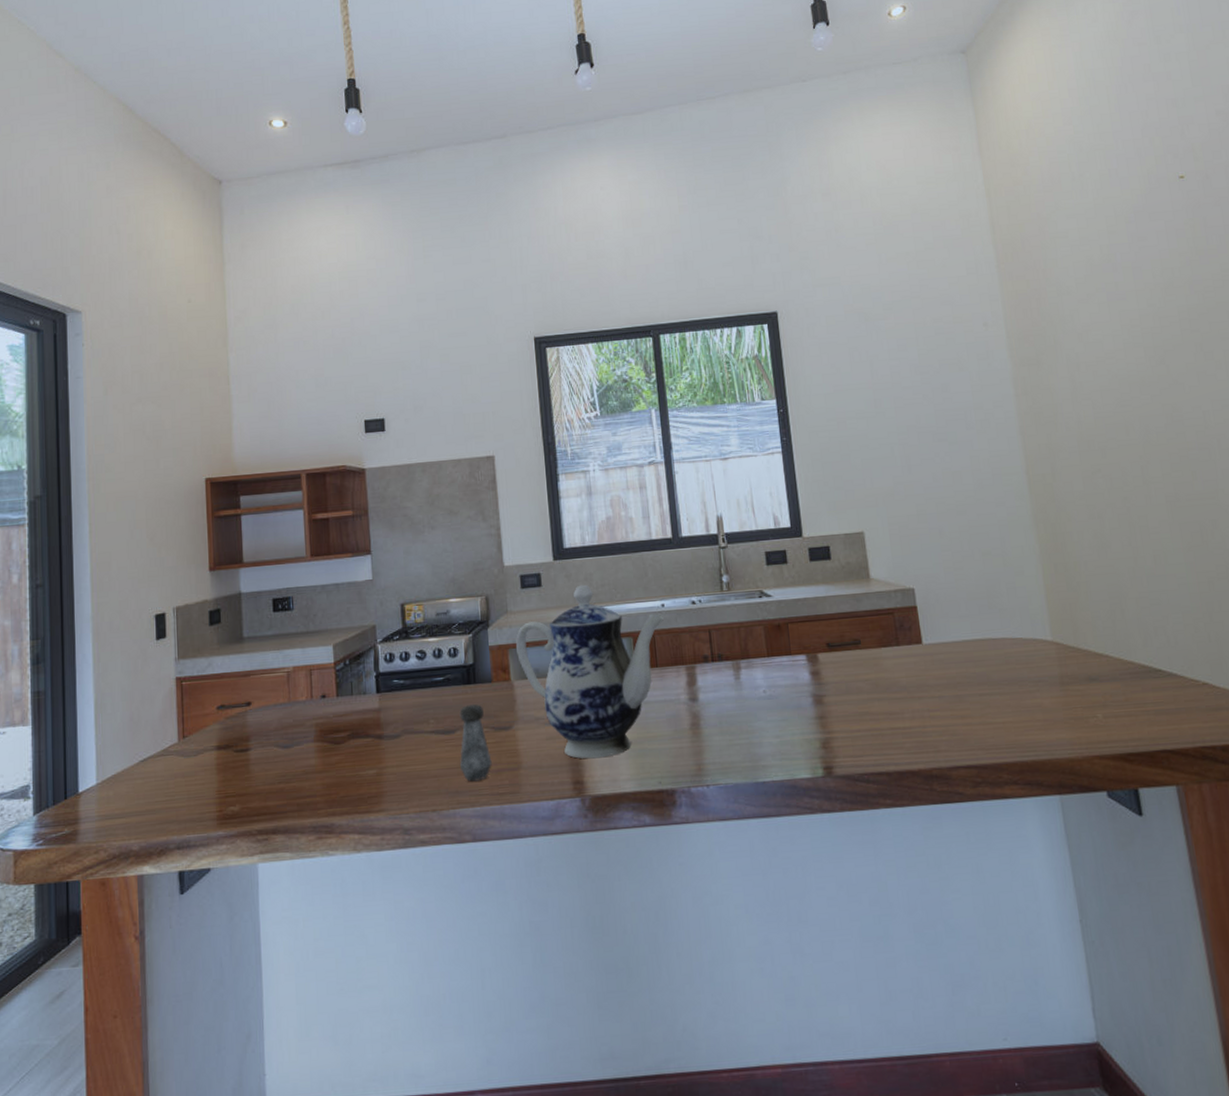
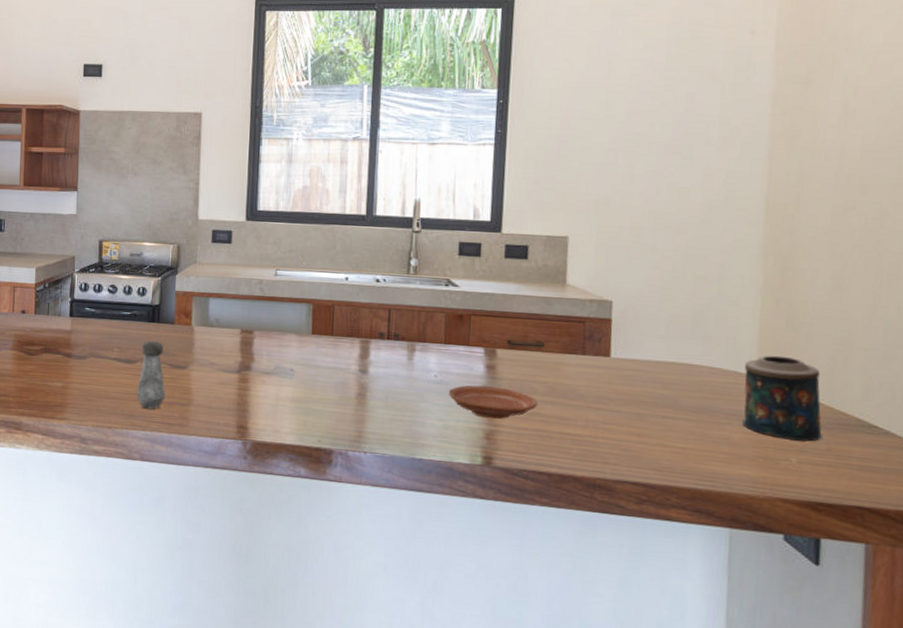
teapot: present [516,584,665,759] -> none [200,247,347,409]
plate: none [779,692,865,727] -> present [448,385,538,420]
candle: none [1039,616,1120,697] -> present [742,355,823,442]

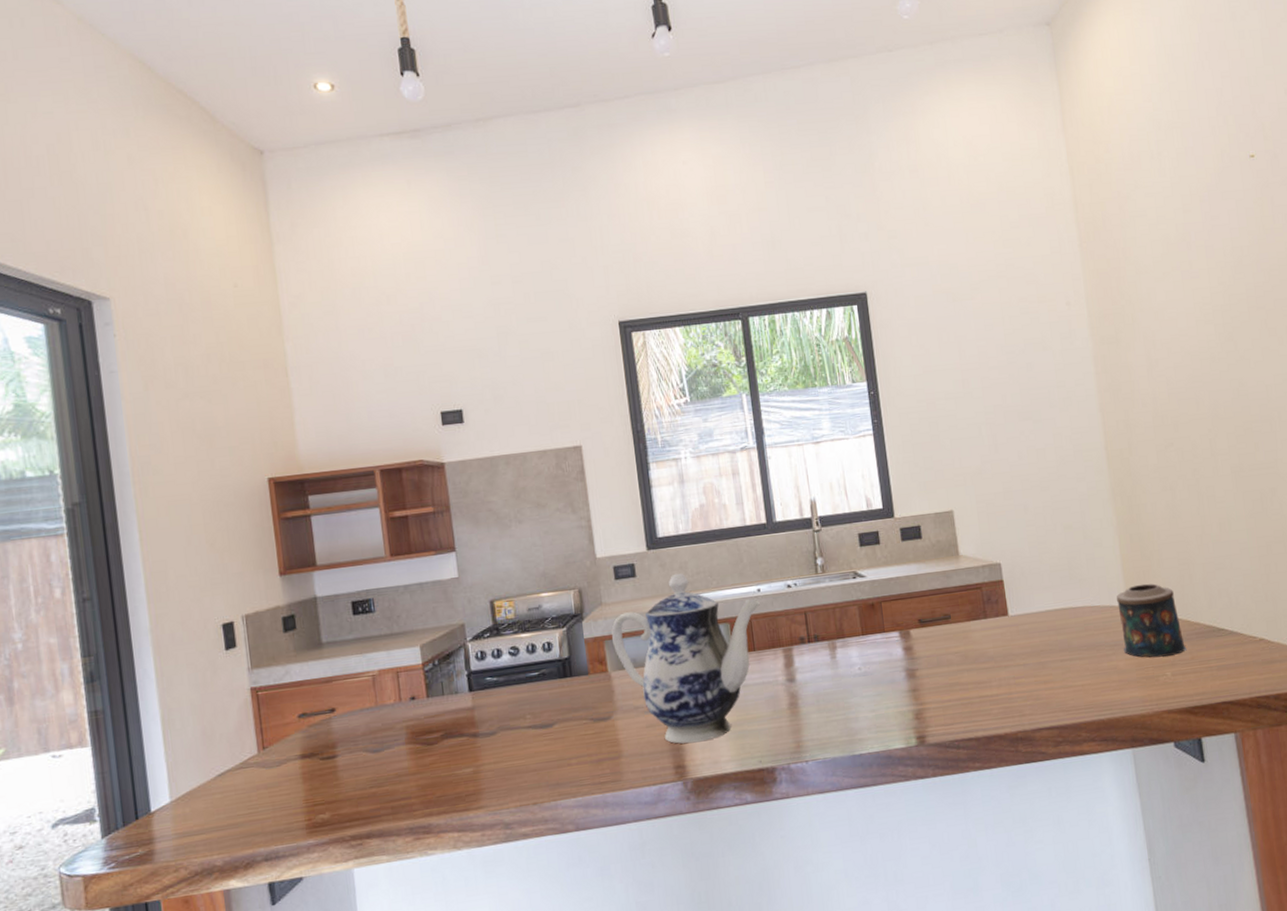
salt shaker: present [137,341,166,409] -> none [556,697,592,773]
teapot: none [200,247,347,409] -> present [611,573,761,744]
plate: present [448,385,538,420] -> none [873,665,955,699]

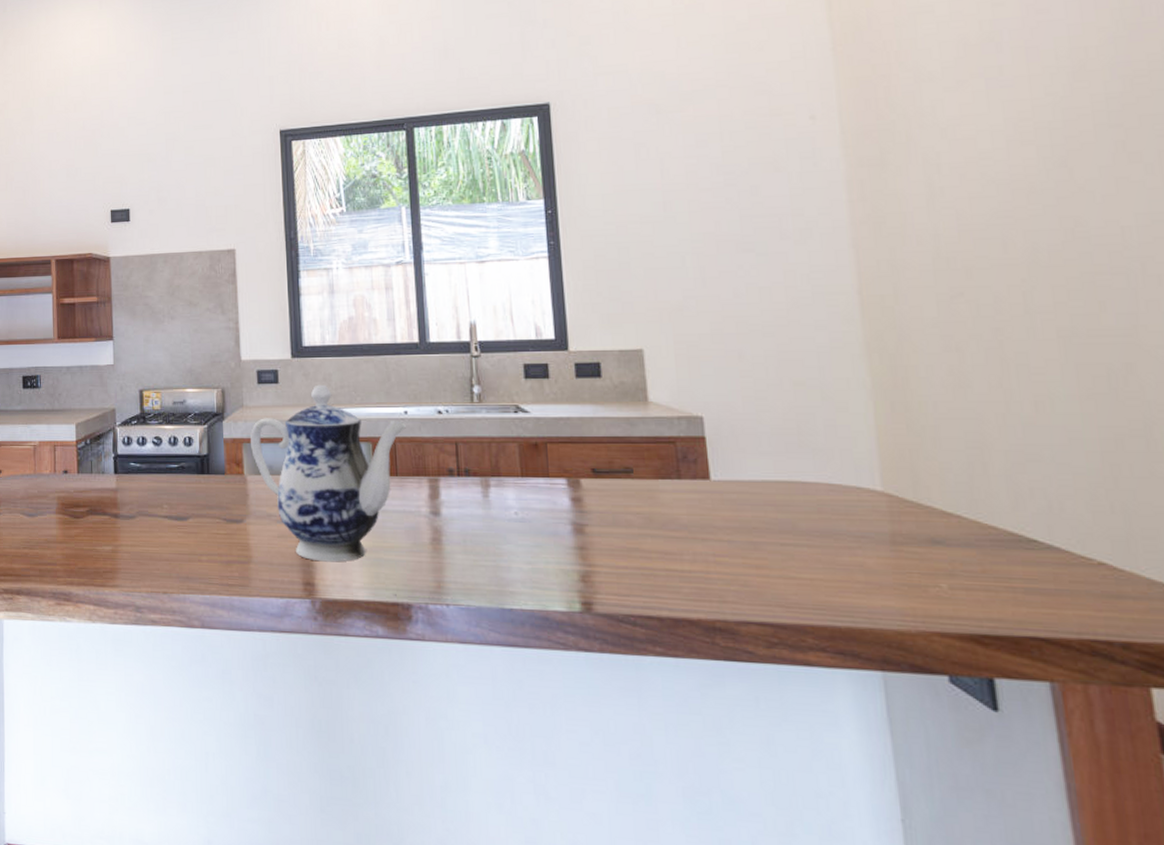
candle: present [1116,583,1187,658] -> none [866,465,975,563]

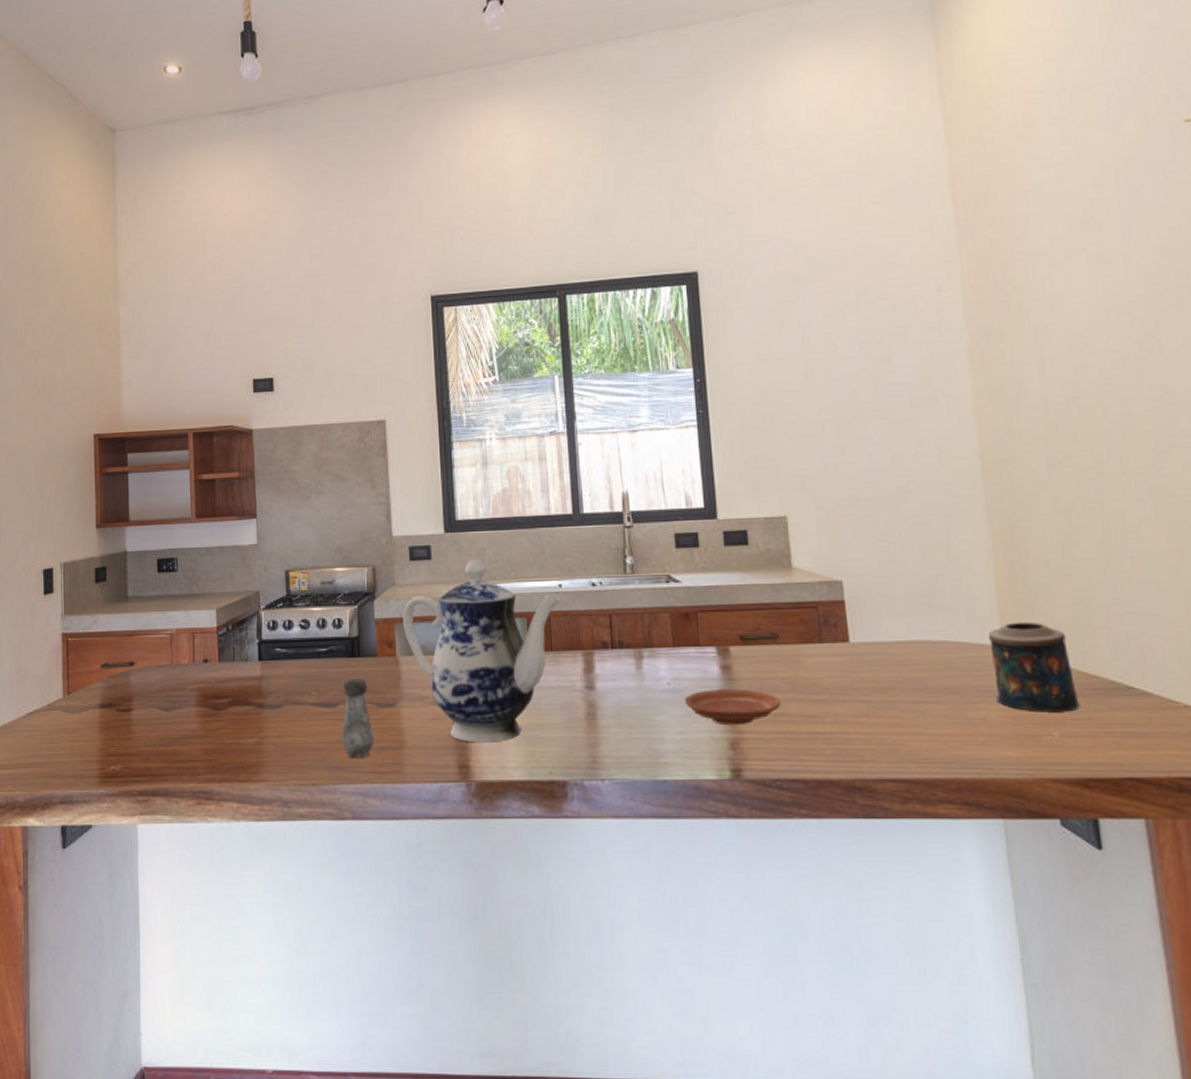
salt shaker: none [191,494,223,570] -> present [342,679,375,758]
plate: none [532,521,635,559] -> present [684,689,781,726]
candle: none [866,465,975,563] -> present [988,621,1082,712]

